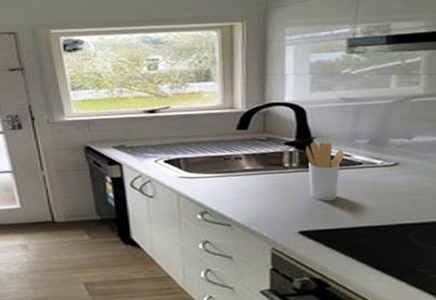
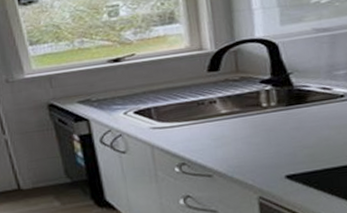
utensil holder: present [305,141,346,200] -> none [282,77,326,140]

